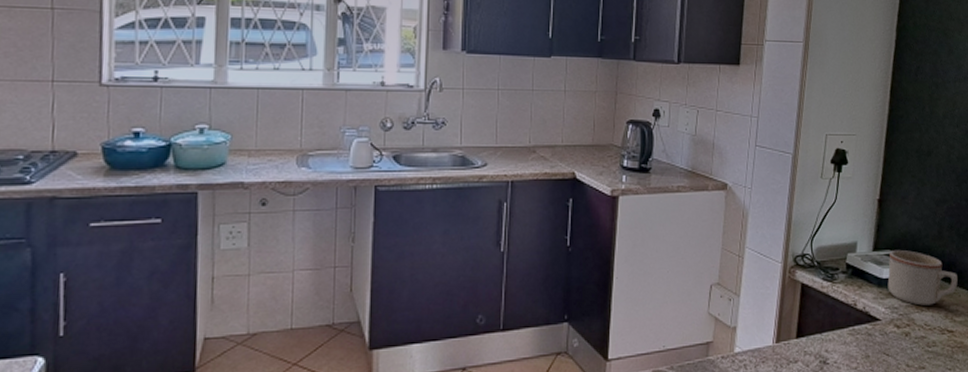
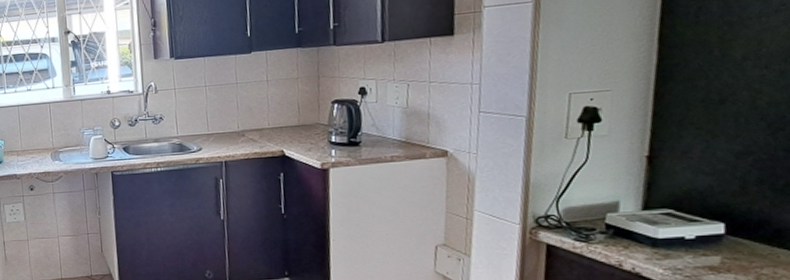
mug: present [887,249,958,306] -> none [665,208,775,267]

